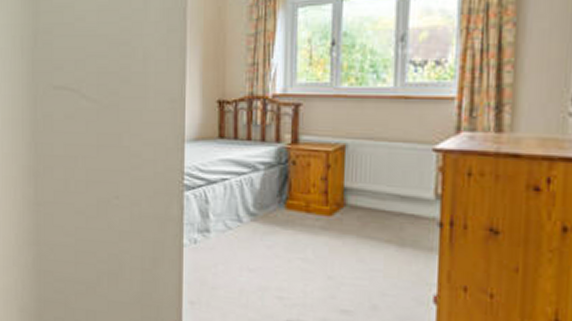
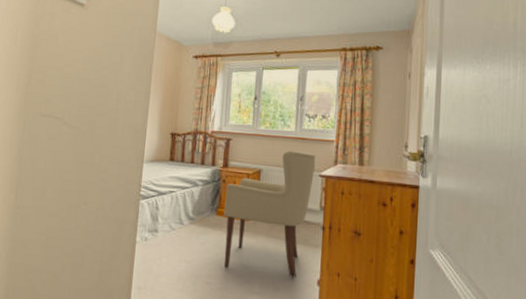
chair: none [296,116,427,293] -> present [223,151,316,278]

